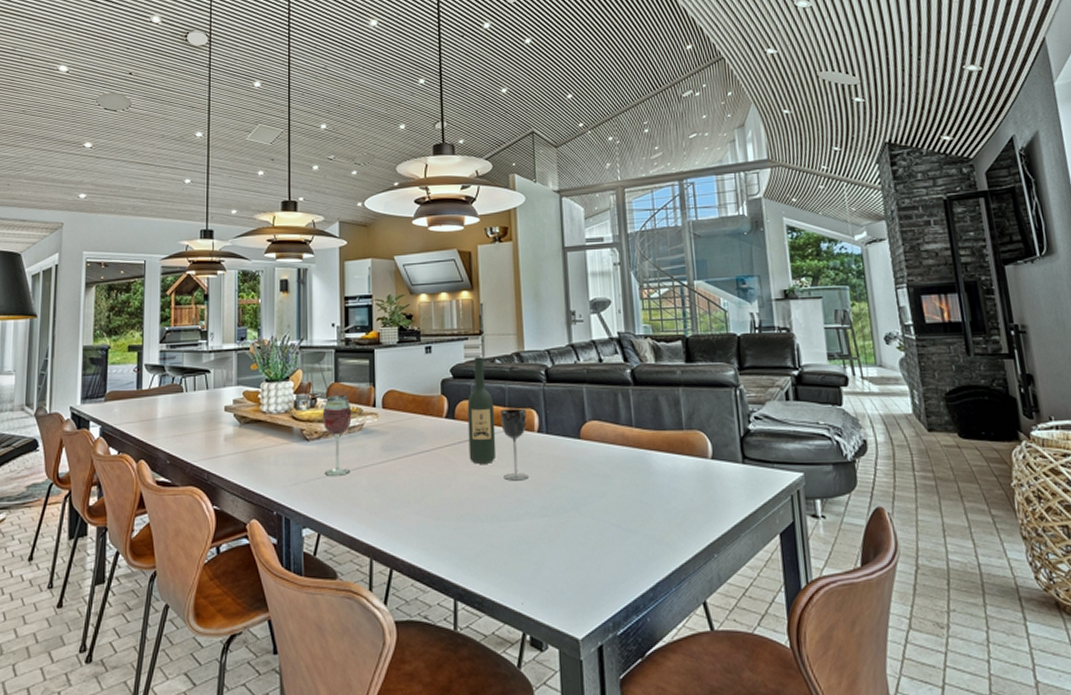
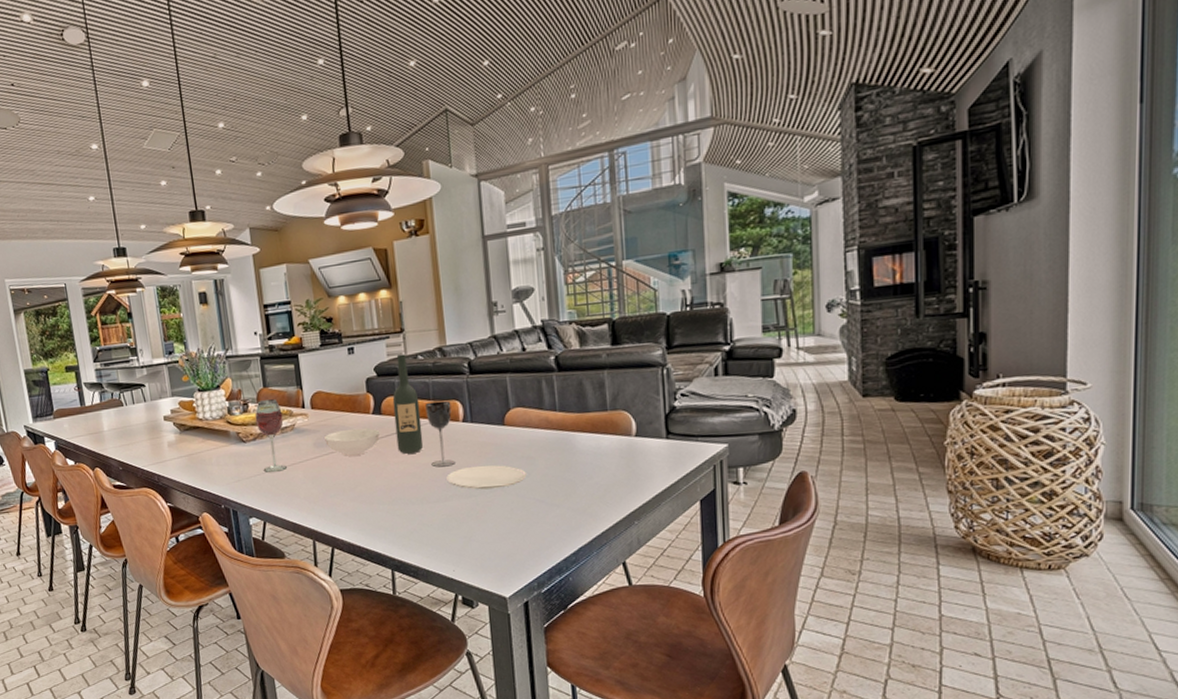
bowl: none [392,432,452,463] -> present [323,428,381,456]
plate: none [519,481,602,509] -> present [447,464,527,490]

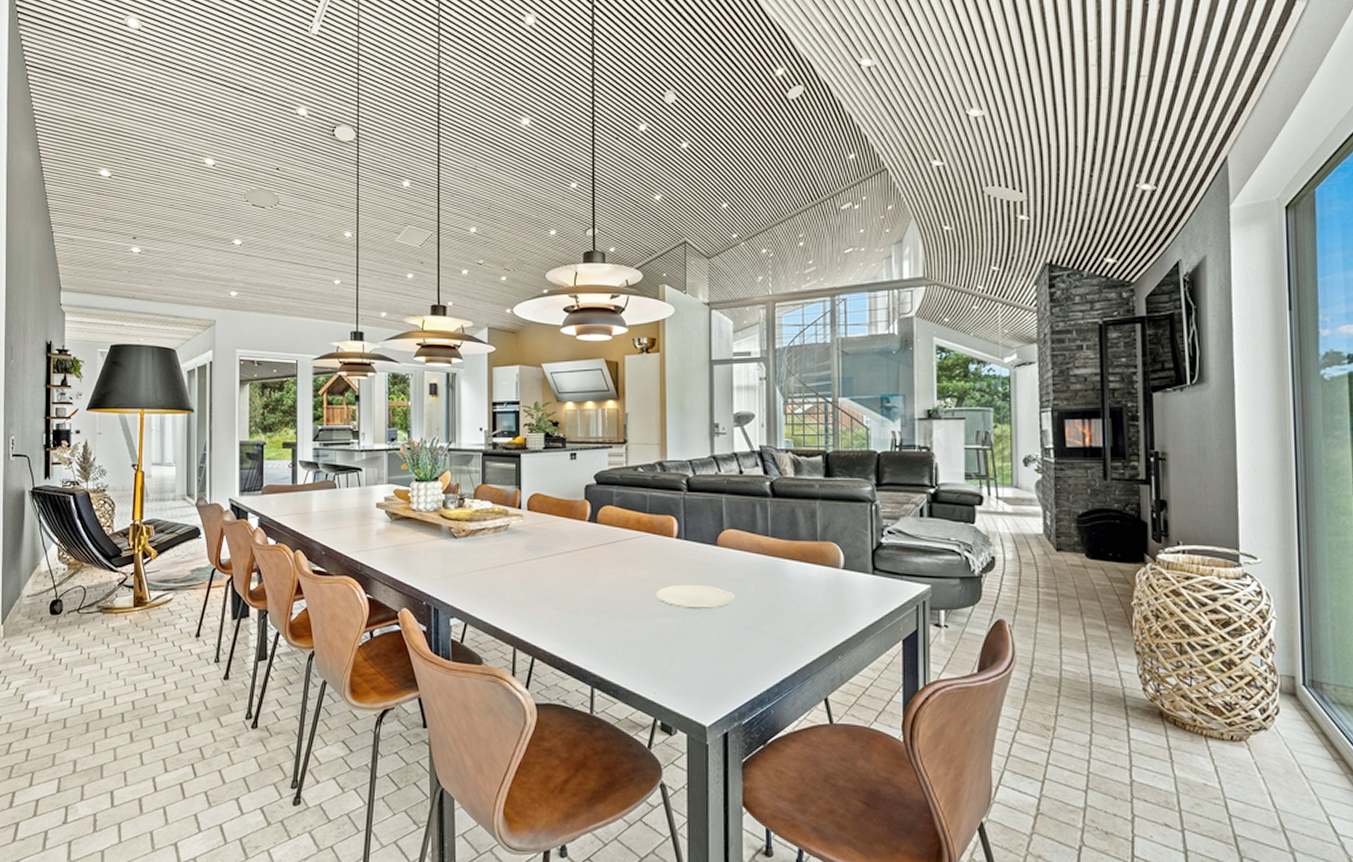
wineglass: present [255,399,287,472] -> none [470,497,498,571]
bowl: present [323,428,381,456] -> none [536,534,594,562]
wine bottle: present [392,354,424,454] -> none [609,465,636,565]
wine glass: present [425,400,455,467] -> none [641,515,667,582]

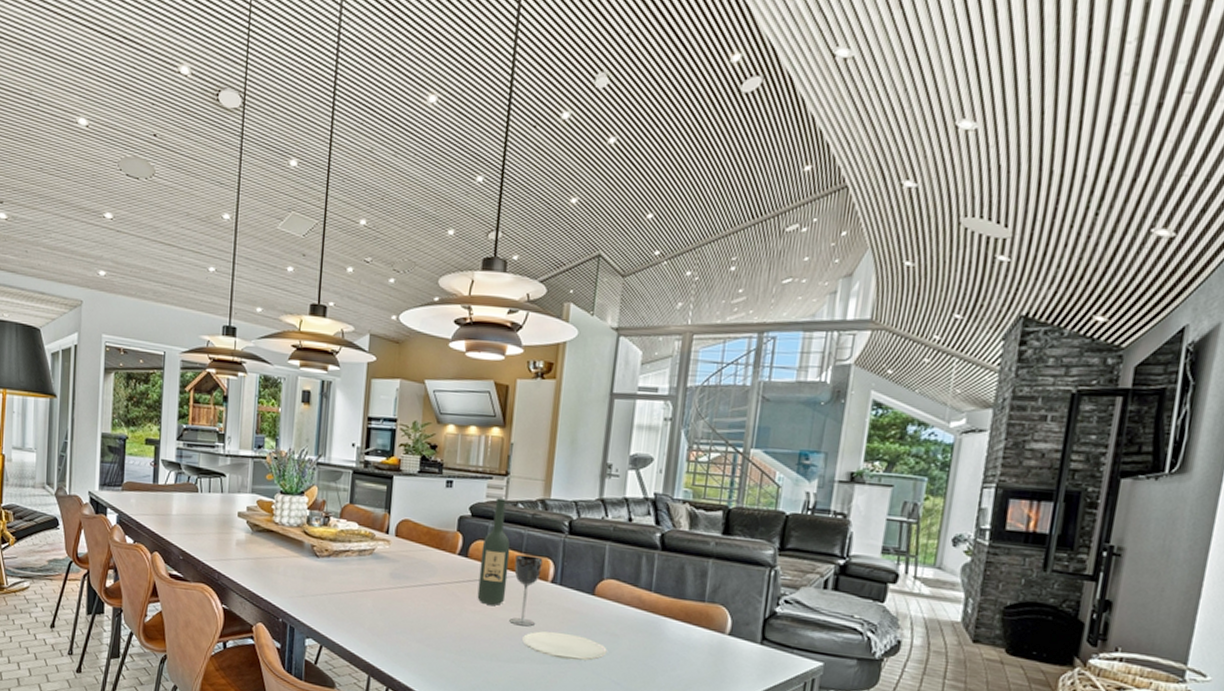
wine bottle: none [609,465,636,565] -> present [477,498,511,606]
wine glass: none [641,515,667,582] -> present [509,554,543,627]

